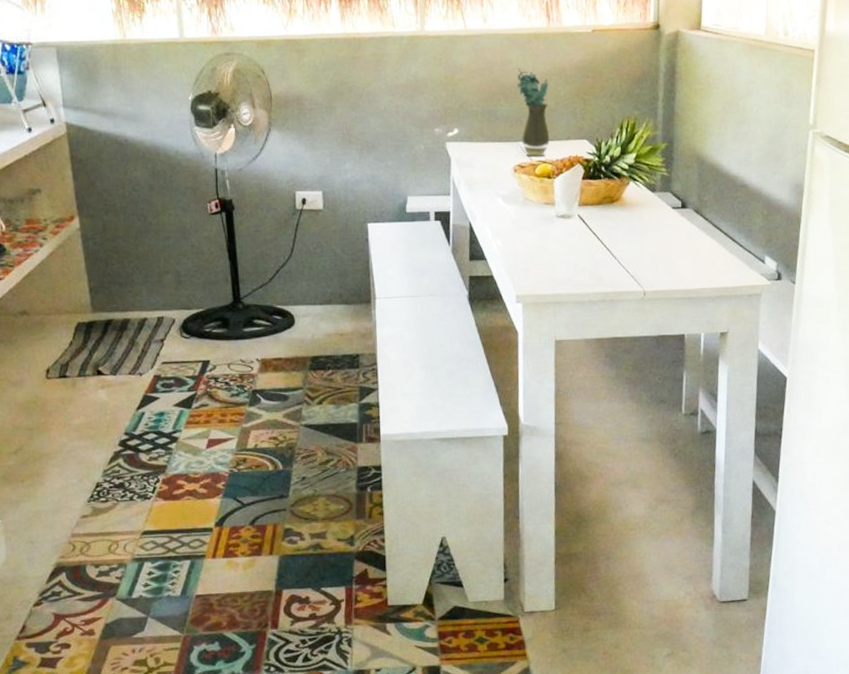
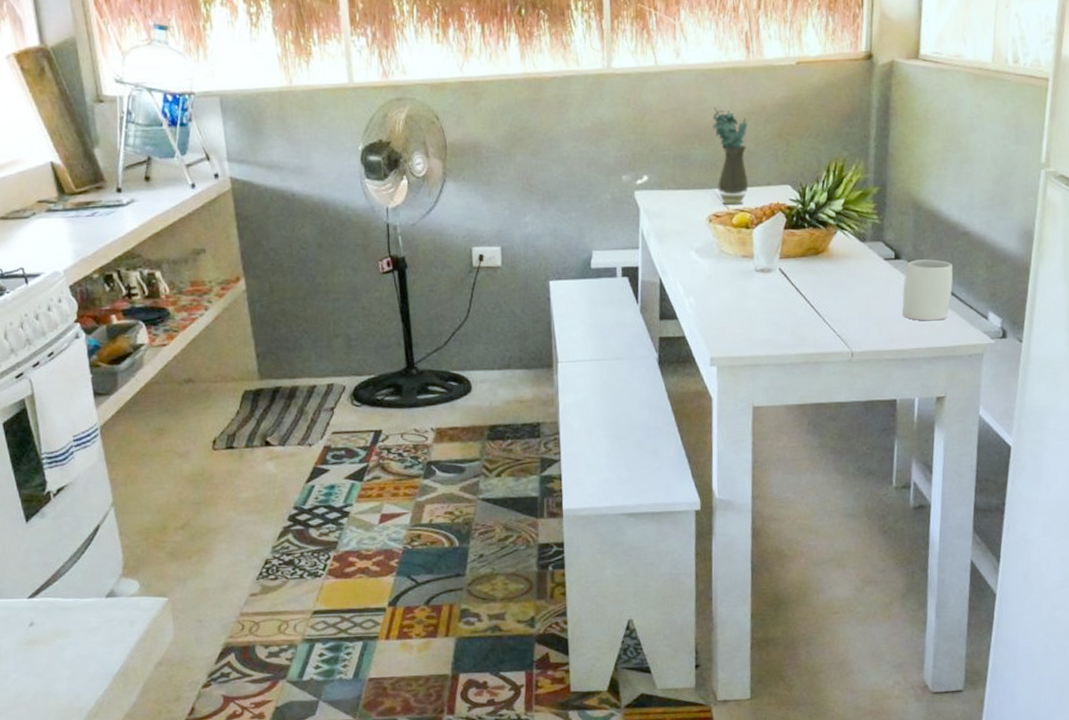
mug: none [688,208,734,264] -> present [902,259,954,321]

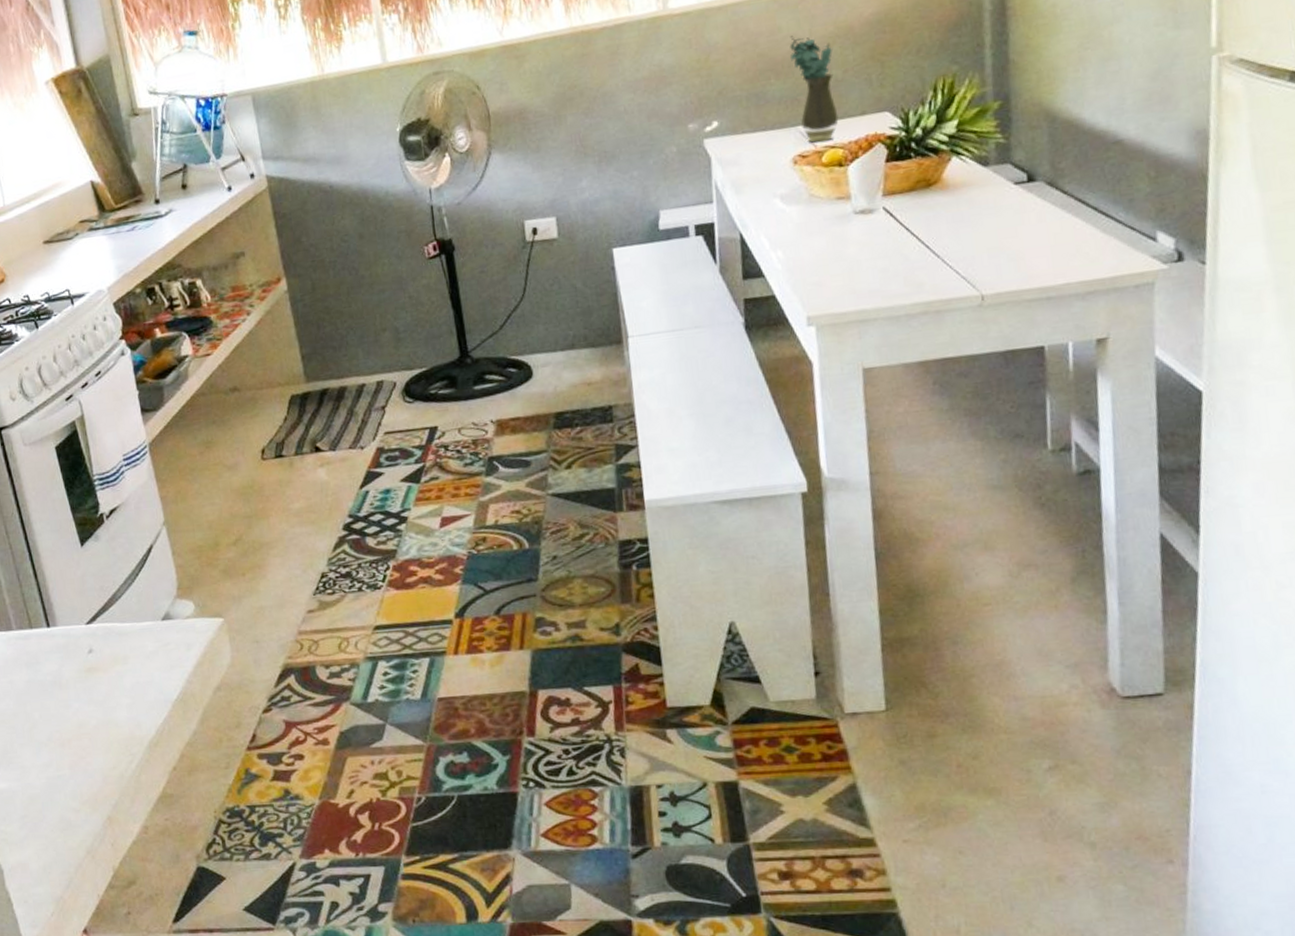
mug: present [902,259,954,321] -> none [1041,177,1107,251]

